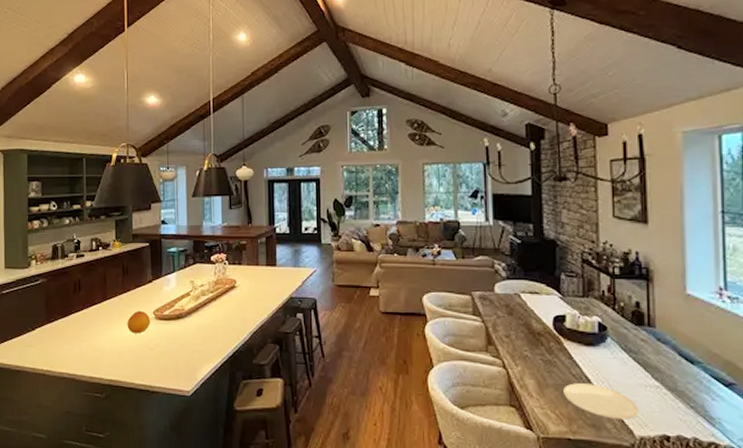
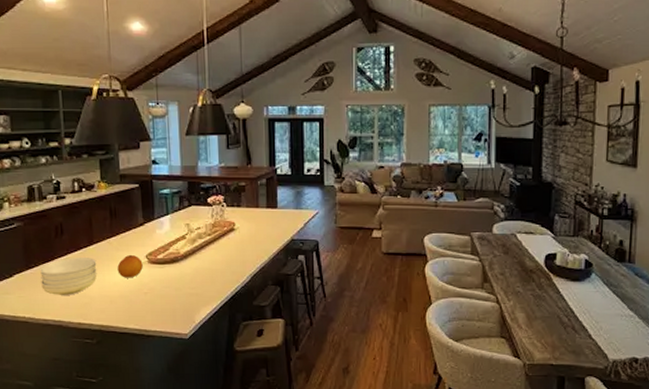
bowl: none [59,313,109,349] -> present [40,258,97,295]
plate: present [563,383,639,420] -> none [549,315,614,346]

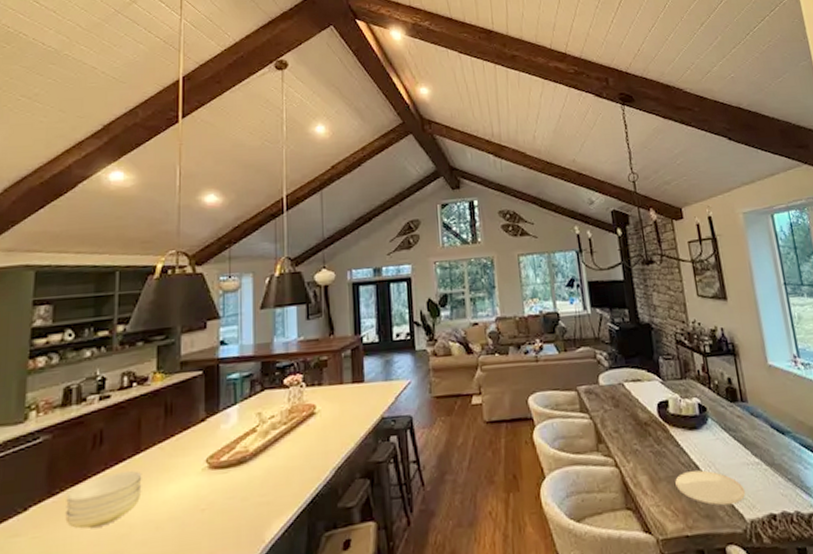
fruit: present [117,254,143,278] -> none [169,460,201,493]
plate: none [549,315,614,346] -> present [675,470,746,506]

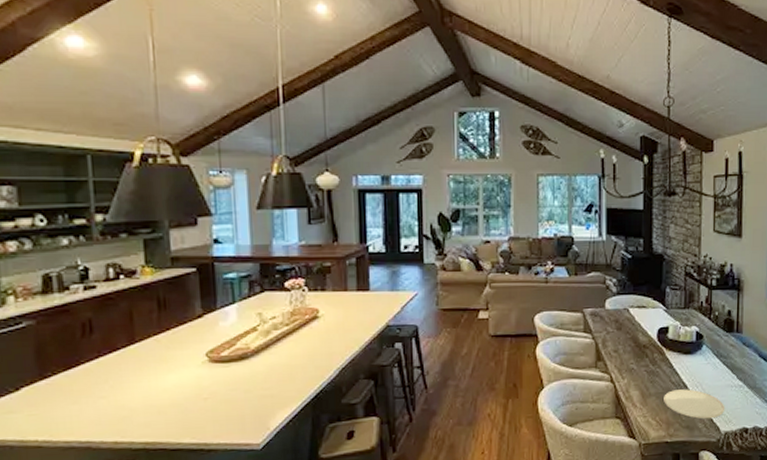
bowl: present [65,471,142,529] -> none [59,360,140,410]

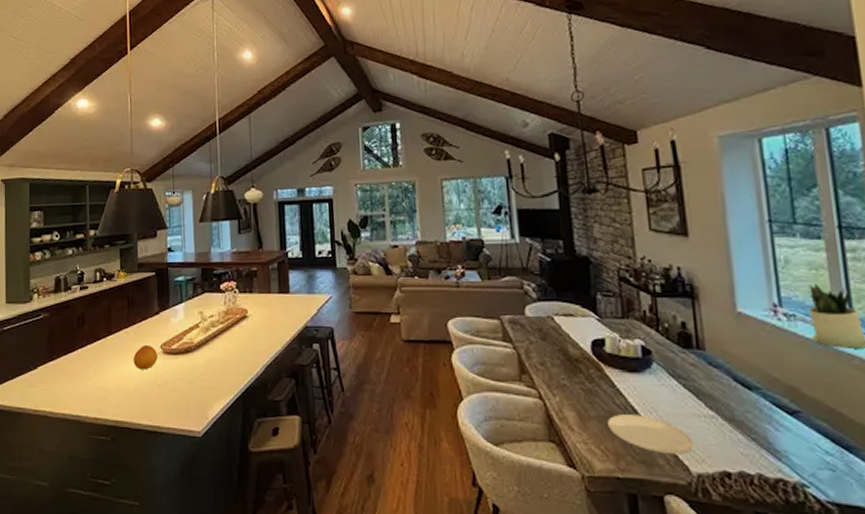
fruit: none [167,353,202,382] -> present [133,344,158,370]

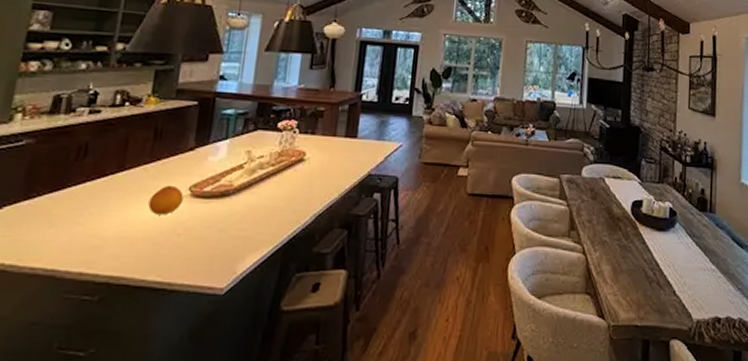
plate: present [607,414,694,455] -> none [635,268,698,304]

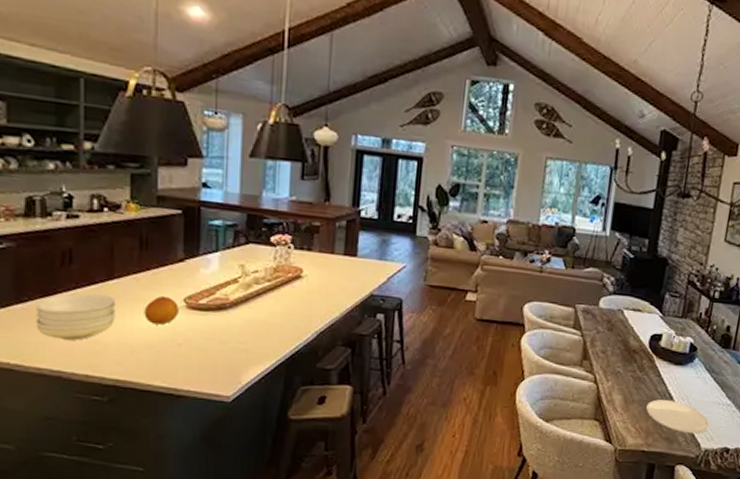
bowl: none [39,186,123,235] -> present [36,293,116,340]
plate: none [635,268,698,304] -> present [646,399,710,434]

